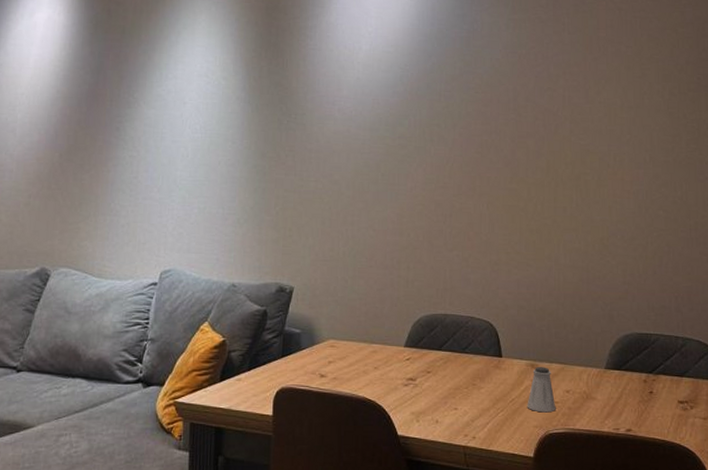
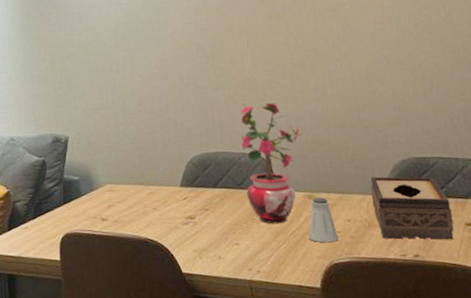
potted plant: none [470,266,532,391] -> present [240,102,303,224]
tissue box: none [592,349,667,417] -> present [370,176,454,240]

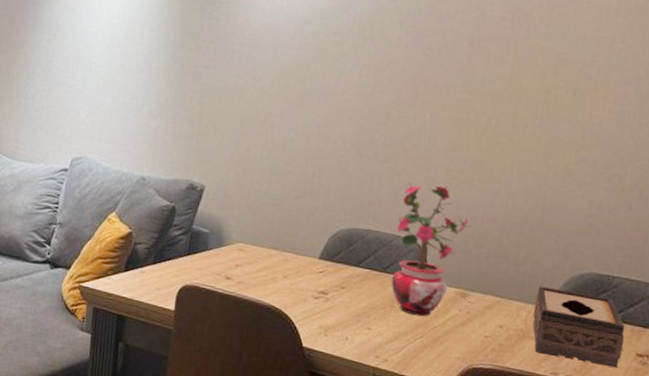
saltshaker: present [308,197,339,243] -> none [450,296,485,346]

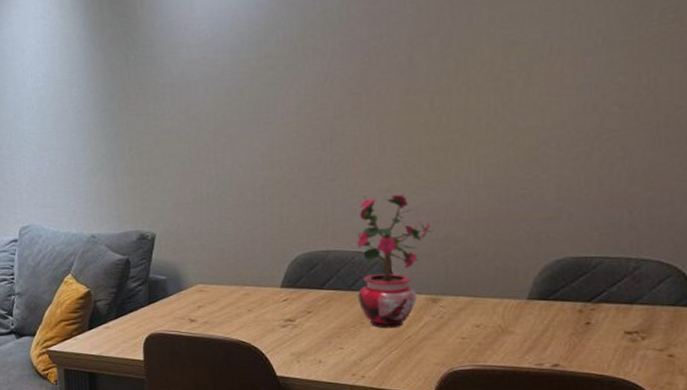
tissue box: present [533,286,625,368] -> none [510,278,610,349]

